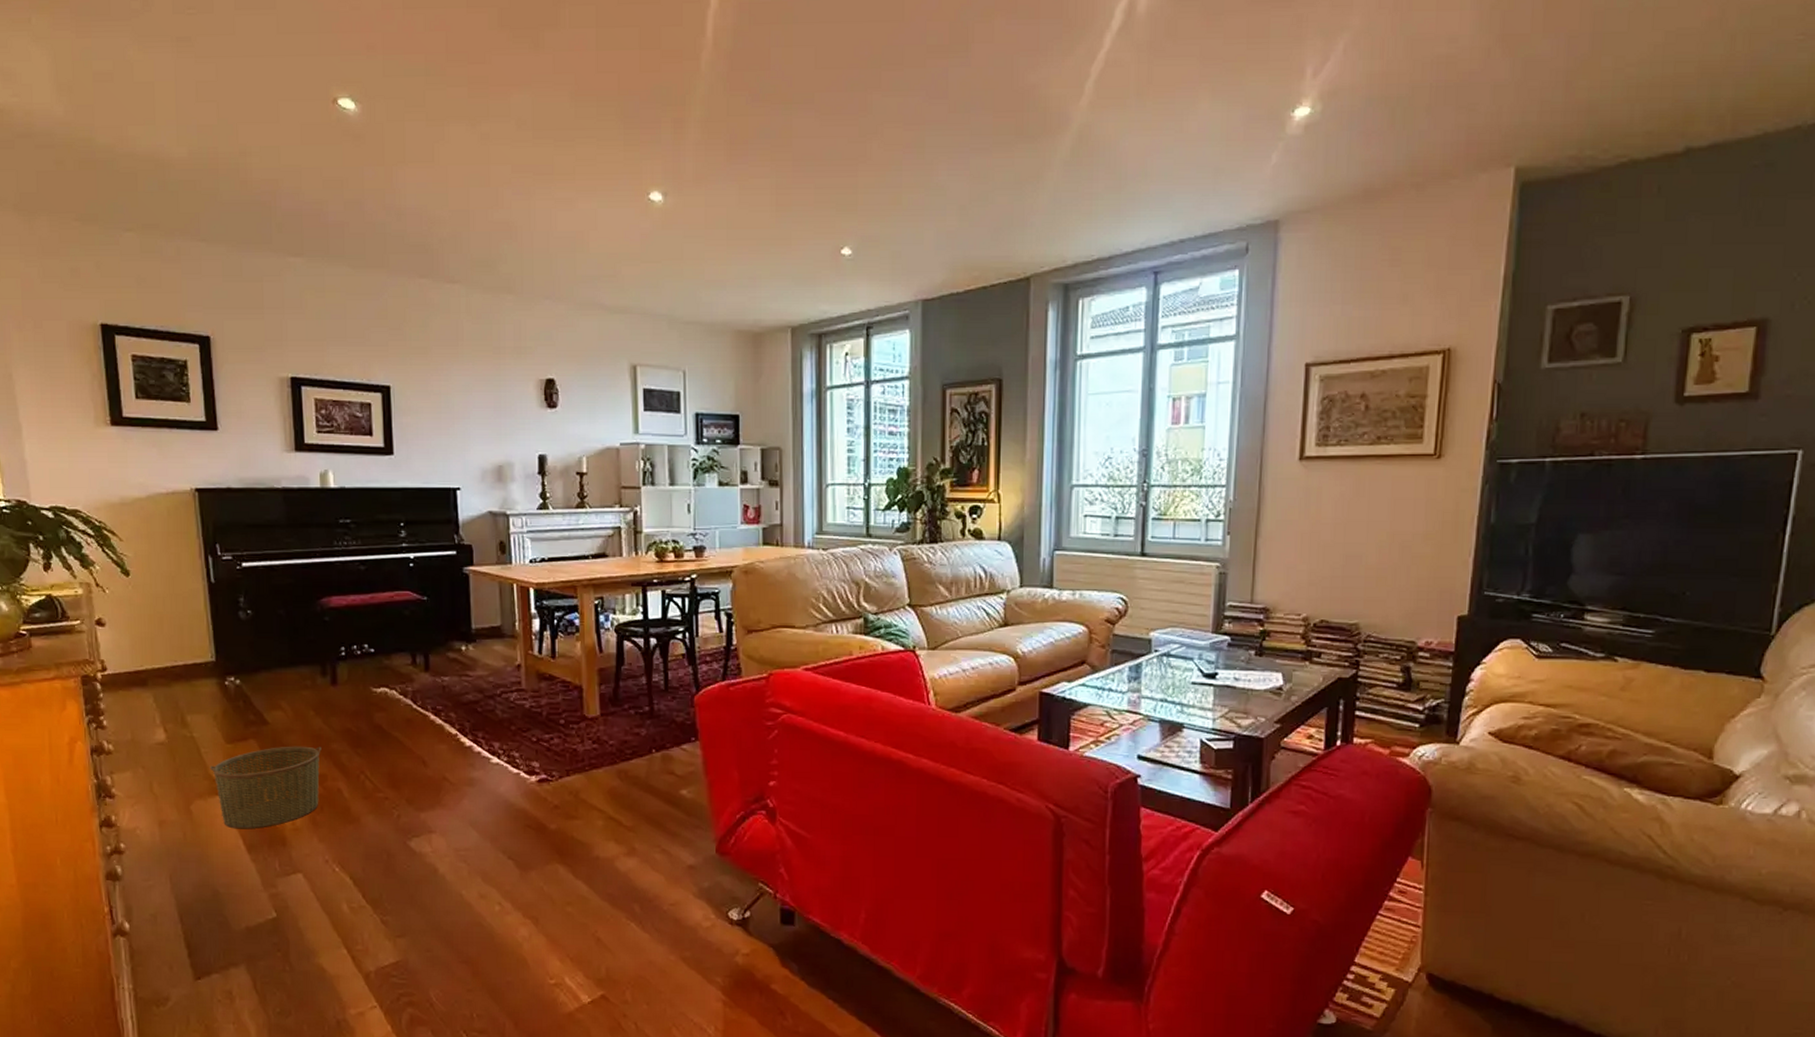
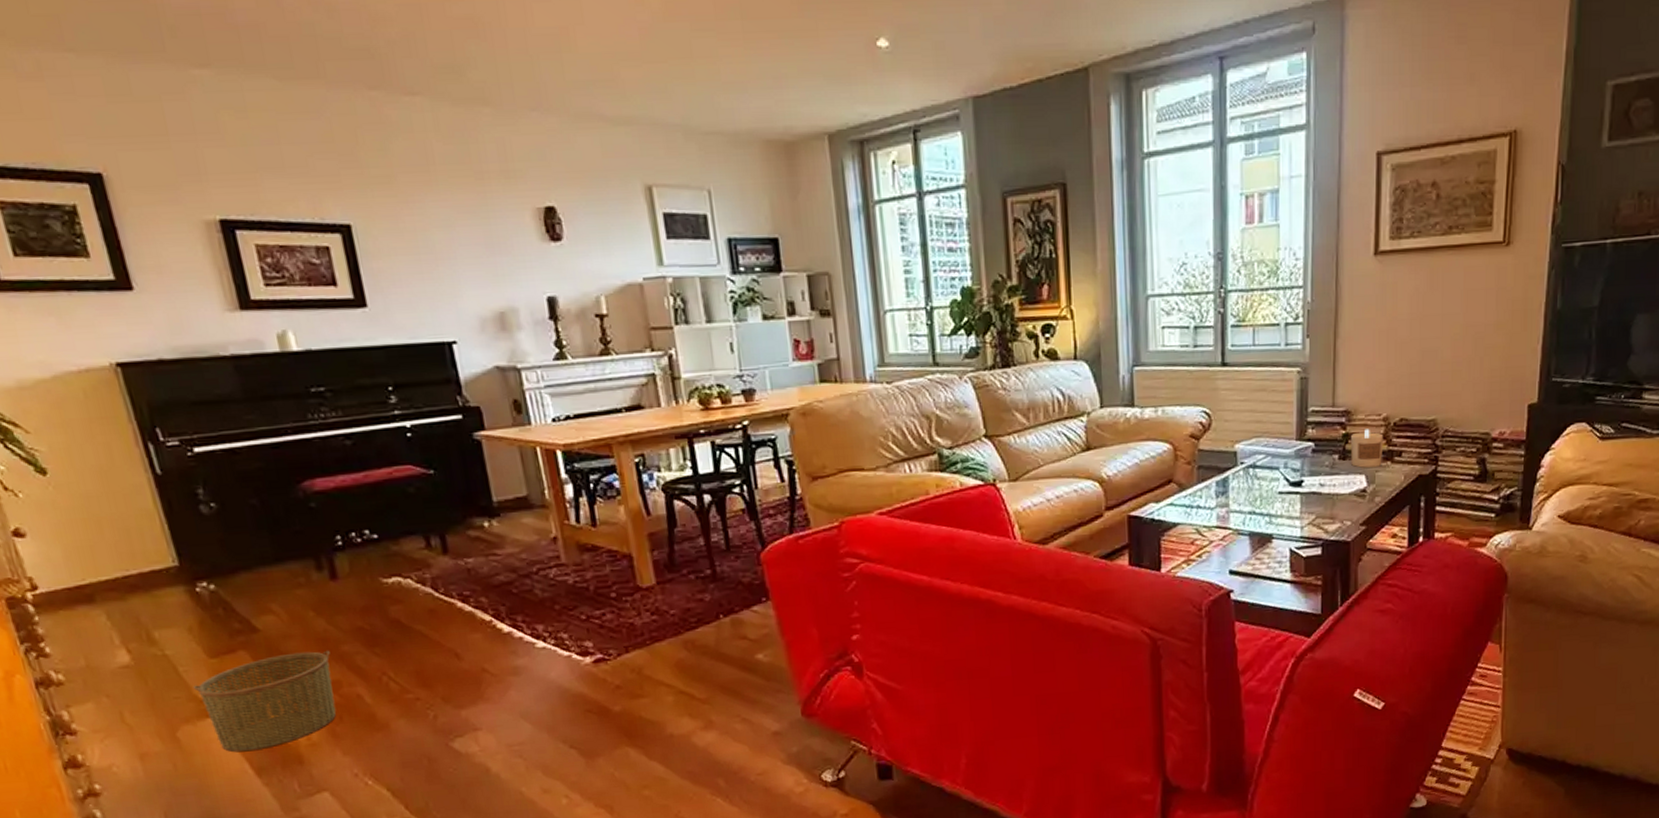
candle: none [1268,627,1303,667] -> present [1351,429,1384,469]

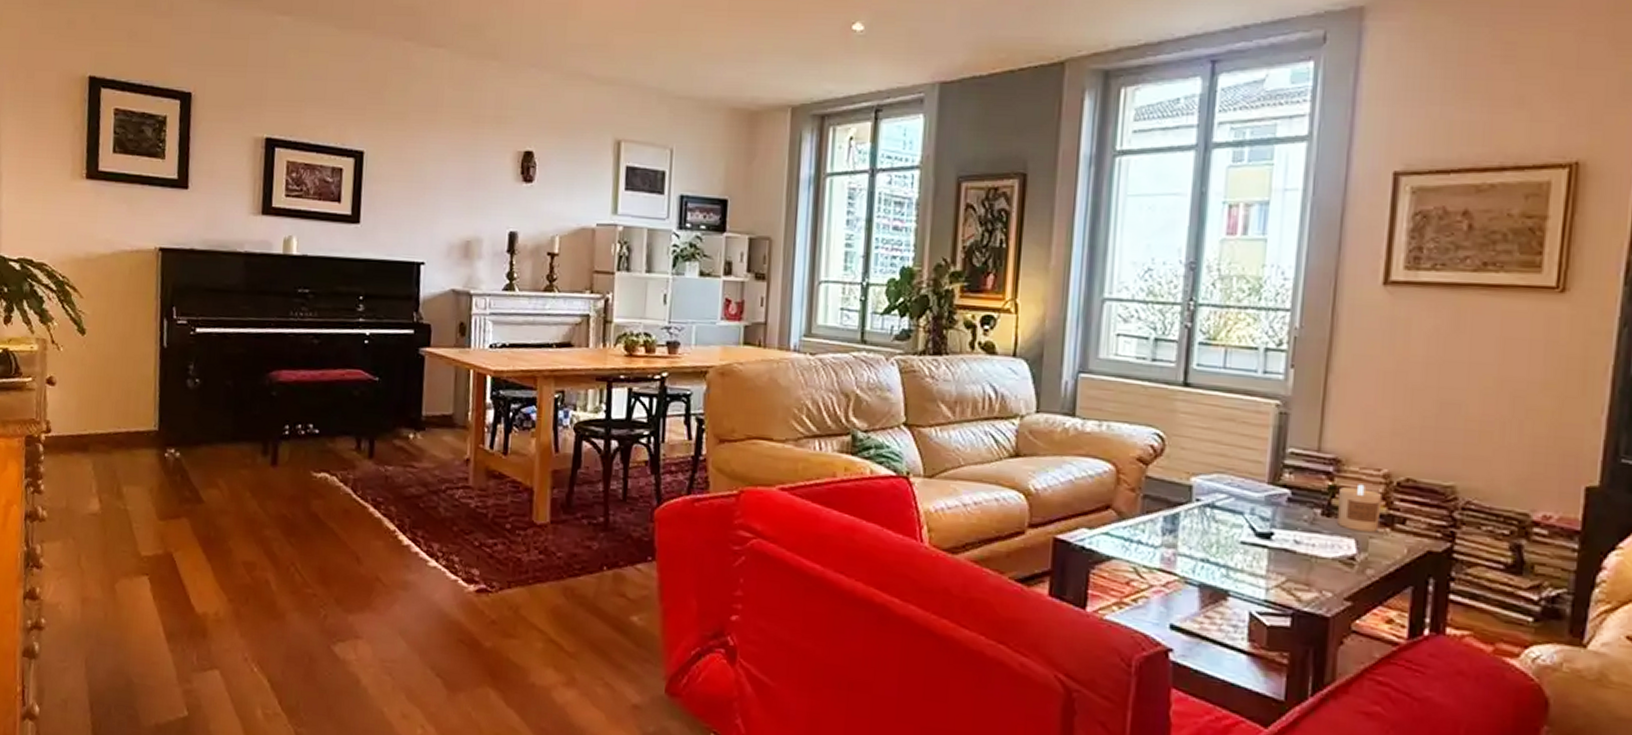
basket: present [192,650,337,753] -> none [139,528,254,616]

